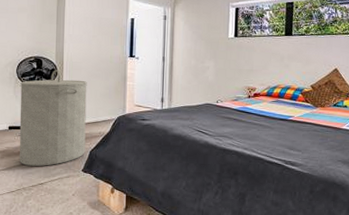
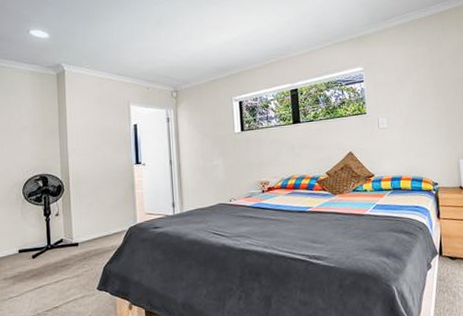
laundry hamper: present [19,70,87,167] -> none [27,186,99,290]

